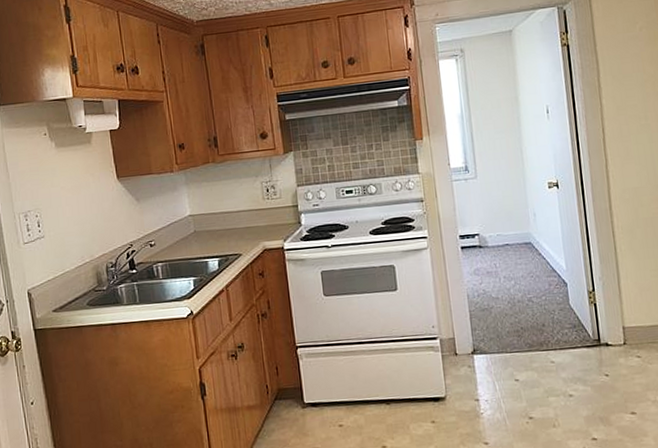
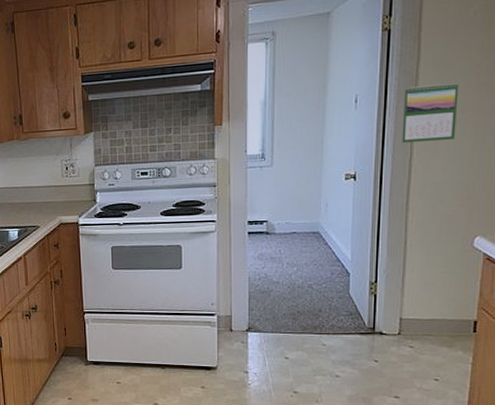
calendar: none [590,91,644,151] -> present [402,82,459,144]

